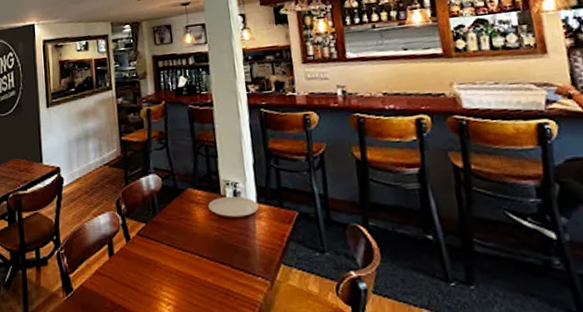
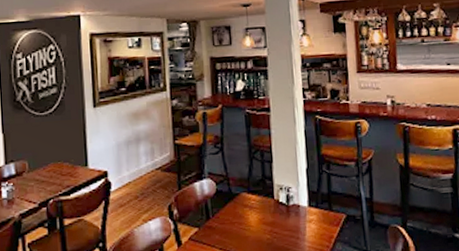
plate: present [208,196,259,218] -> none [261,200,310,222]

